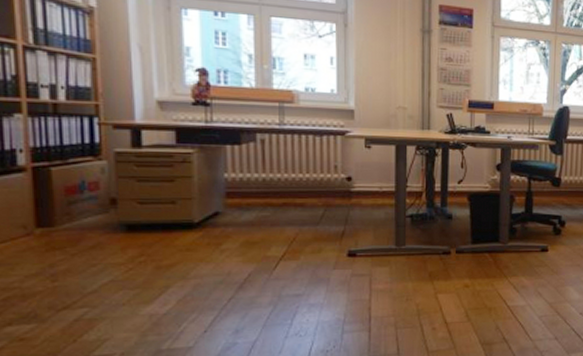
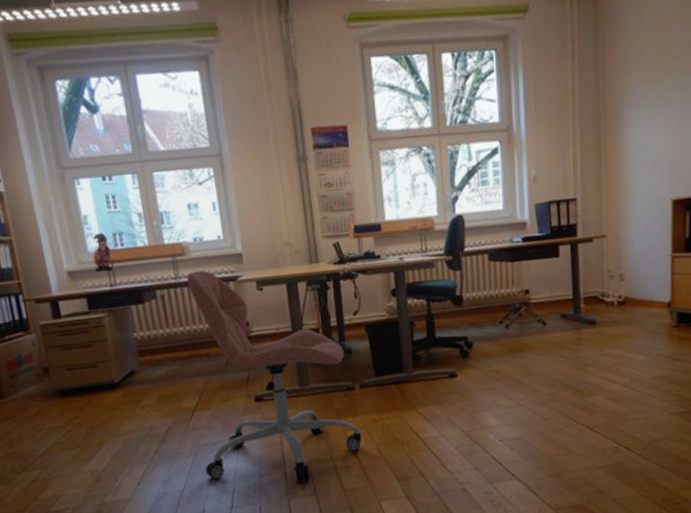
office chair: none [283,120,452,341] -> present [187,270,362,482]

